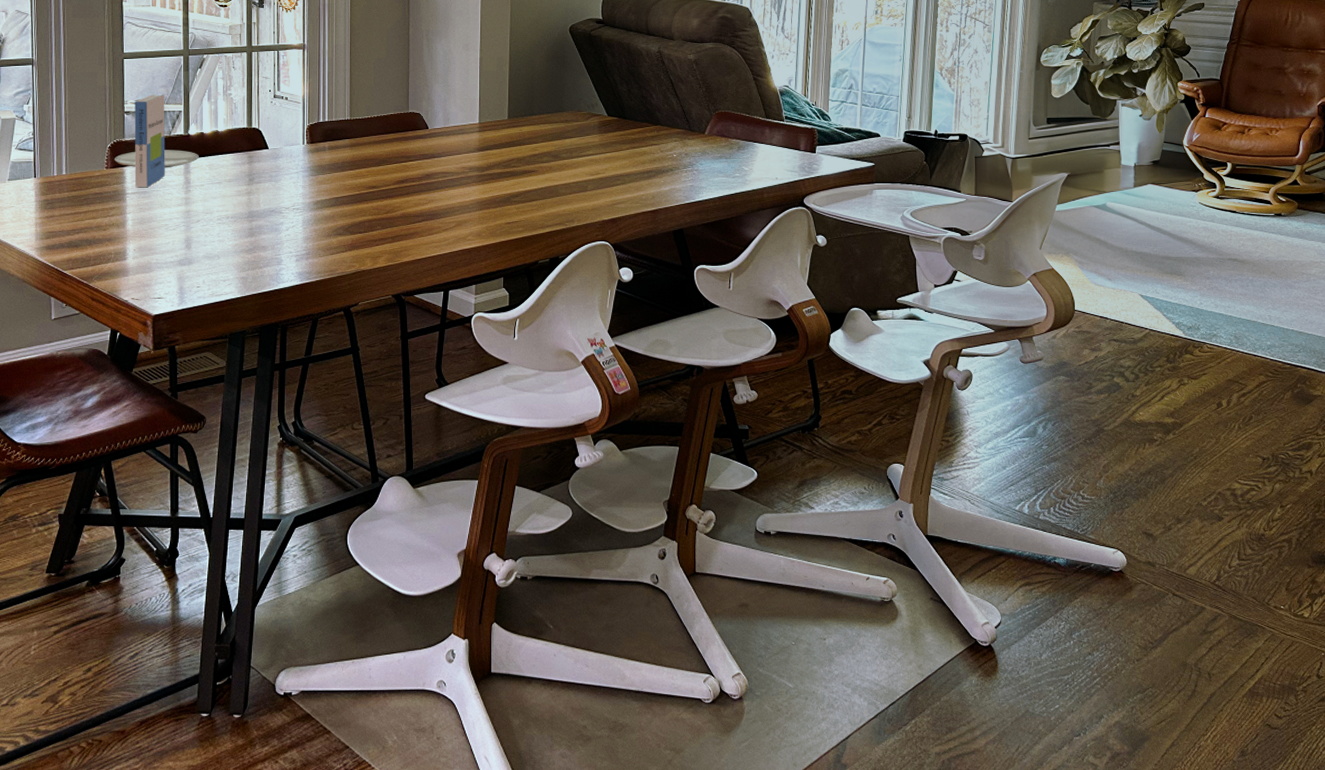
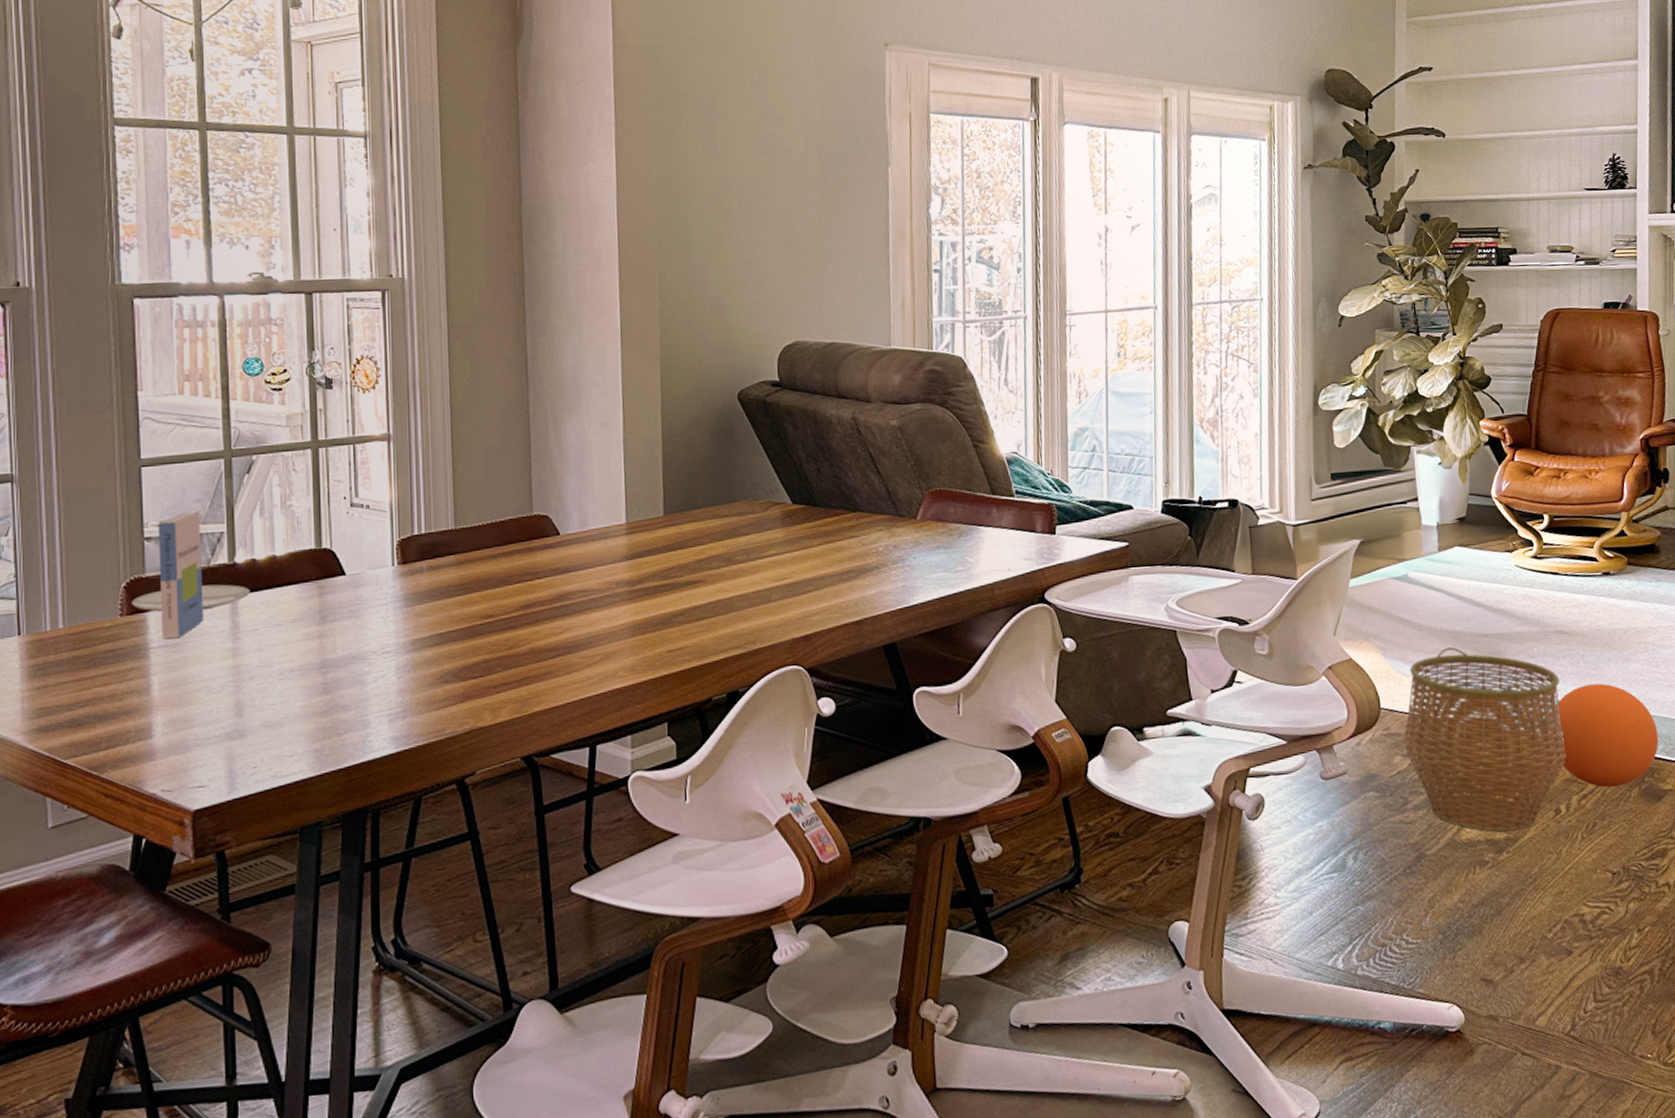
basket: none [1092,266,1231,417] -> present [1403,647,1567,832]
ball: none [1217,304,1313,389] -> present [1549,683,1659,787]

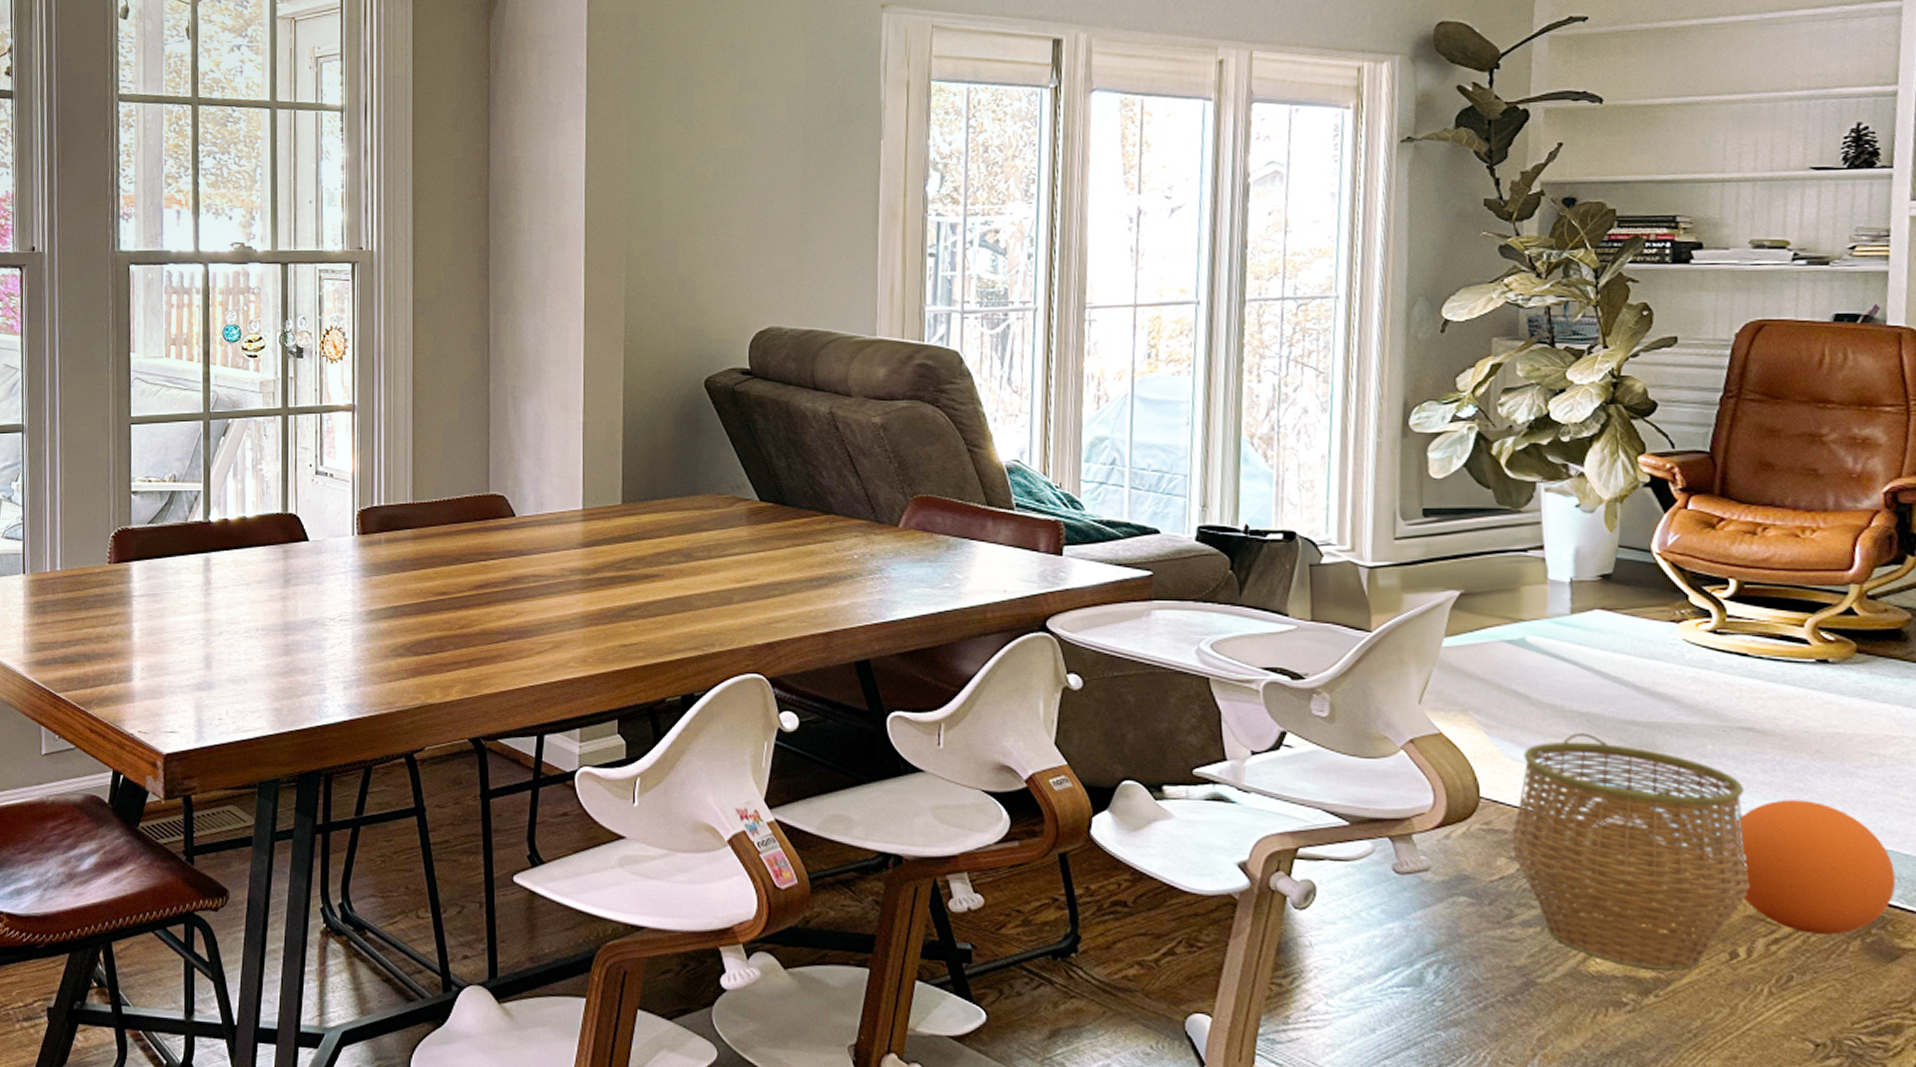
plate: present [131,584,250,612] -> none [118,540,222,564]
book: present [158,511,204,639] -> none [143,470,181,589]

